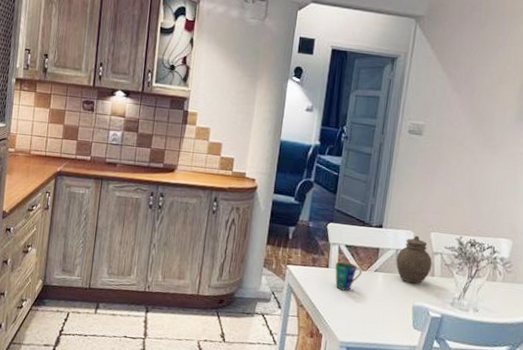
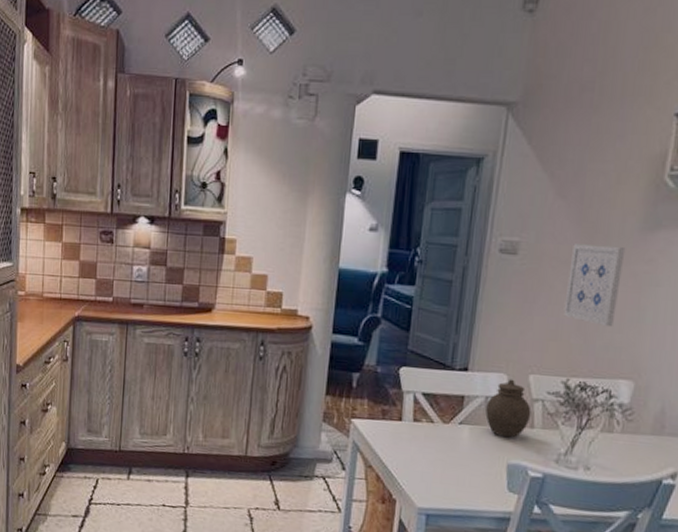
cup: present [334,261,362,291] -> none [409,413,443,448]
wall art: none [458,129,506,196] -> present [563,244,626,327]

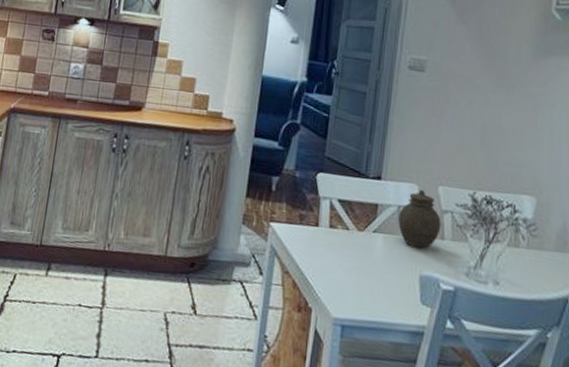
wall art: present [563,244,626,327] -> none [468,65,522,144]

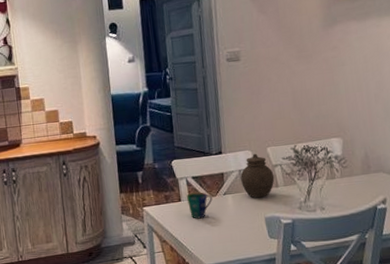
cup: none [325,219,358,255] -> present [186,192,212,219]

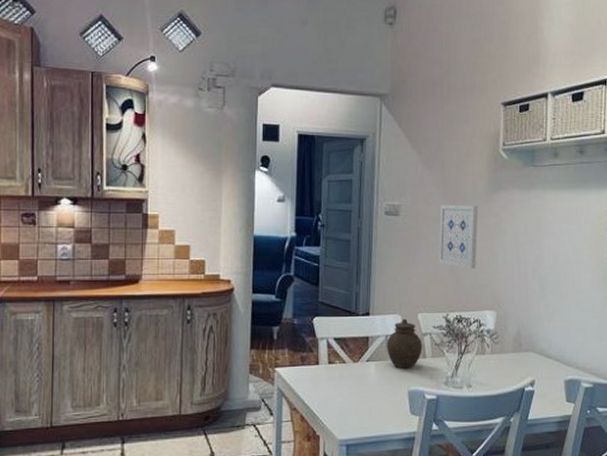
cup: present [186,192,212,219] -> none [325,356,353,386]
wall art: none [278,41,319,102] -> present [438,205,479,269]

